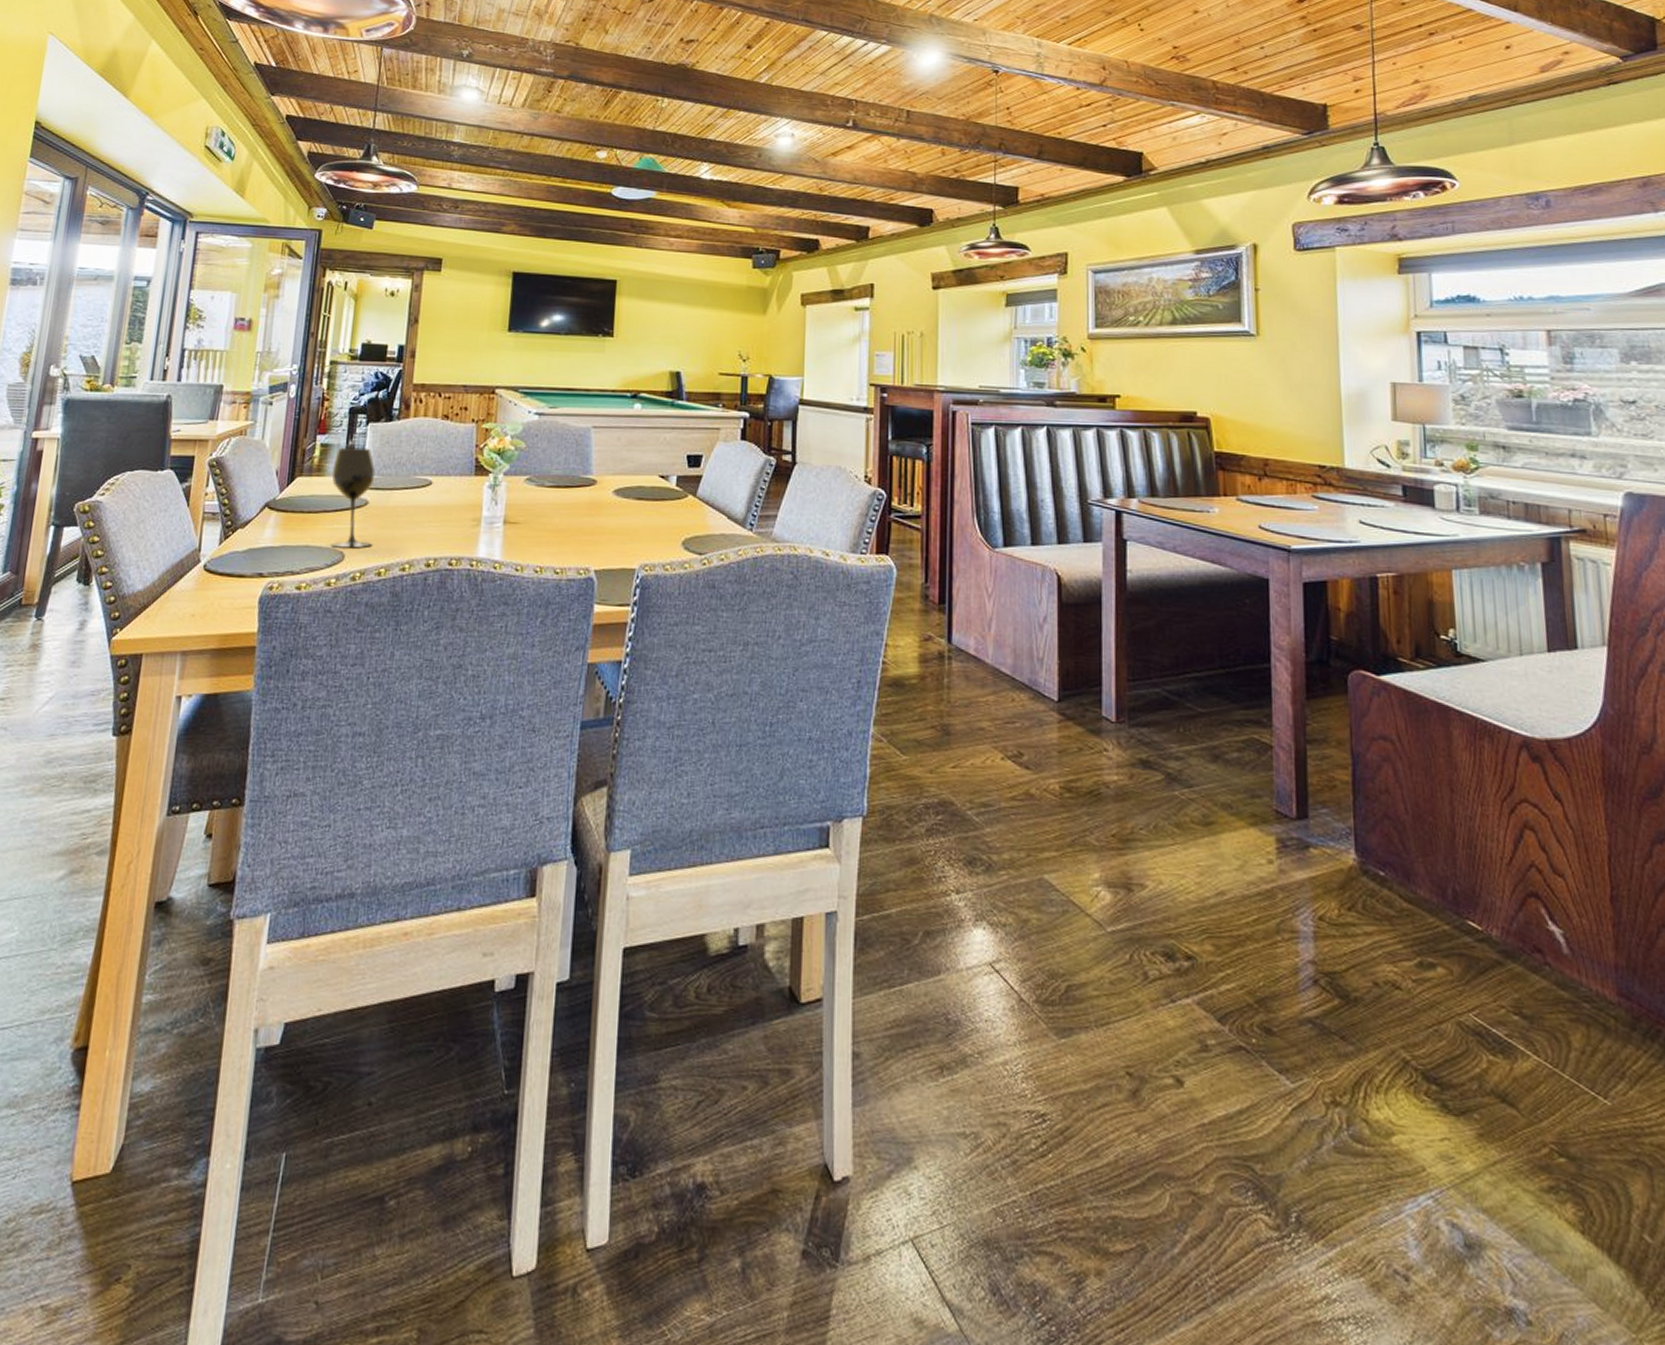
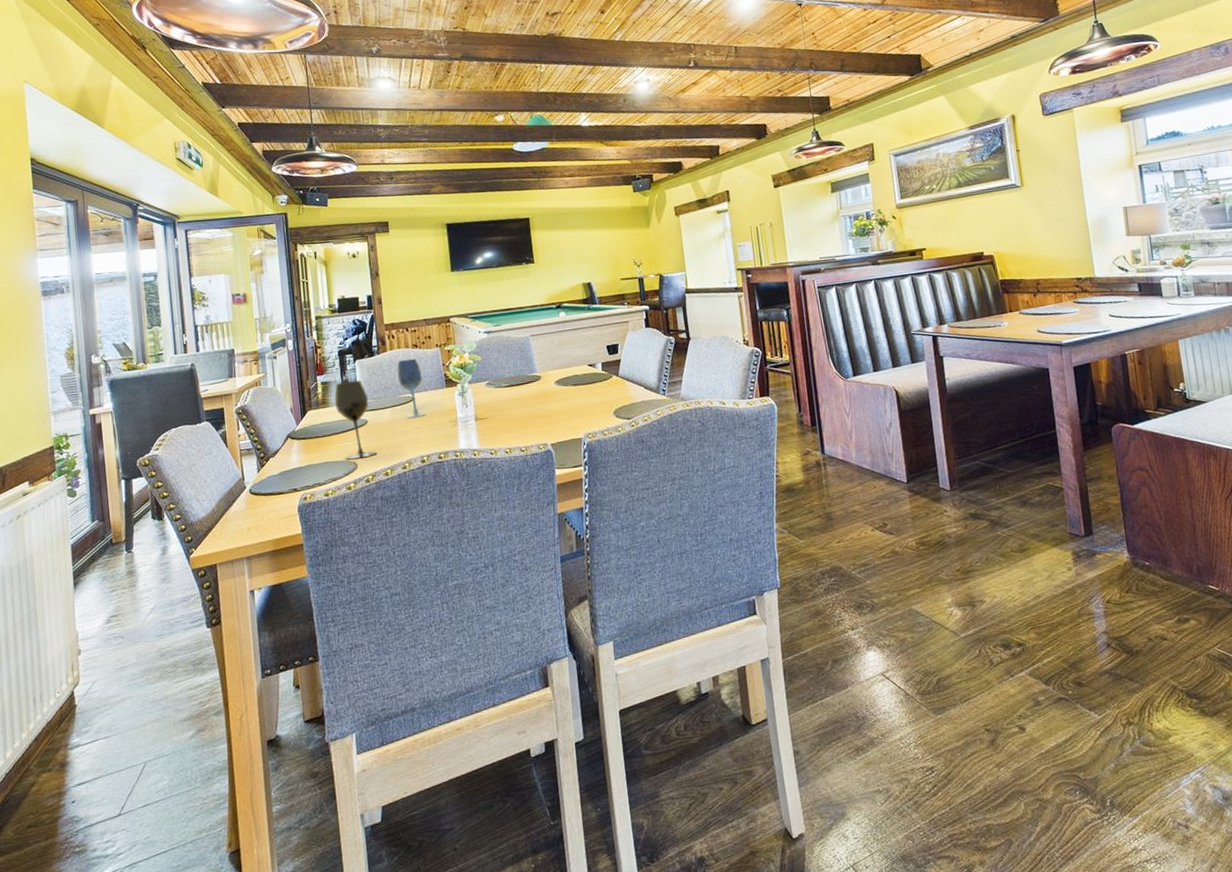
wineglass: none [416,431,448,509] -> present [397,358,427,419]

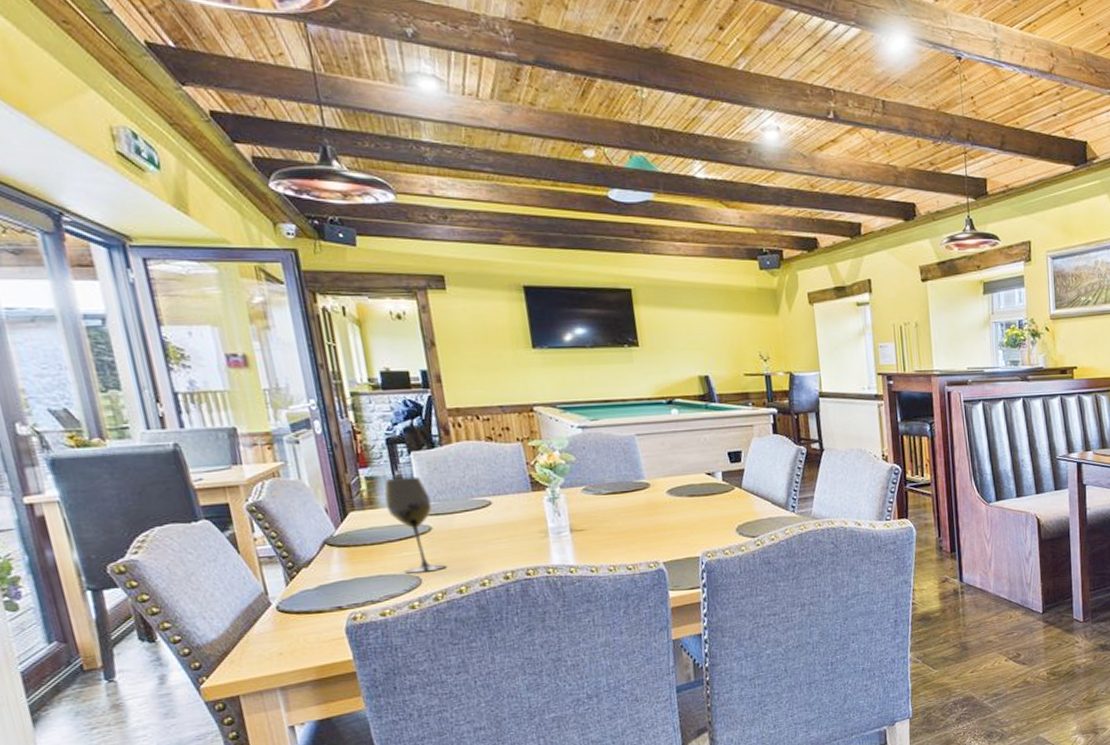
wineglass: present [397,358,427,419] -> none [466,453,509,527]

